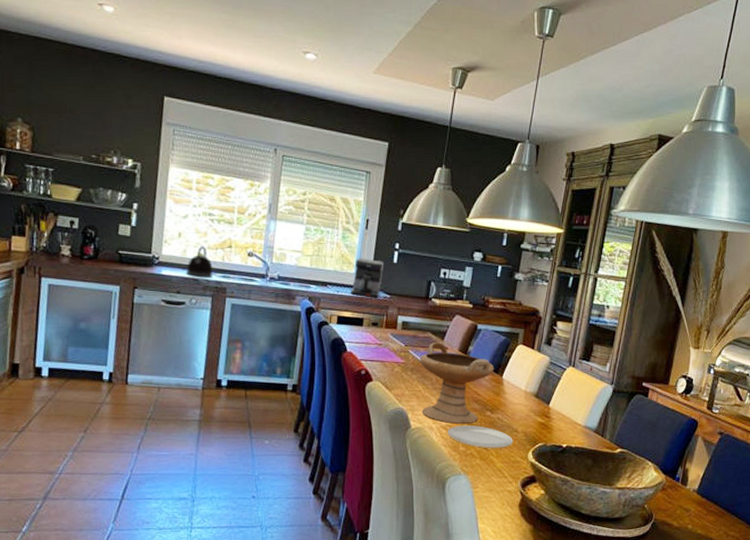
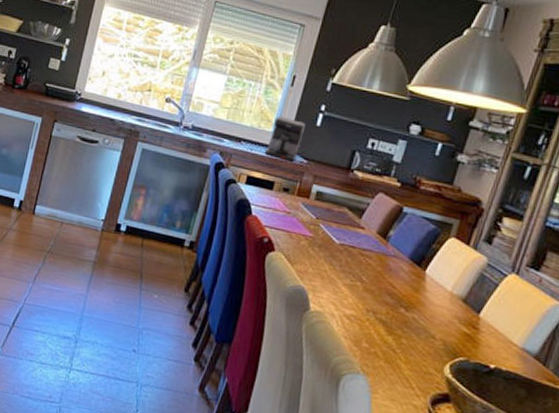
kettle: present [187,246,213,278] -> none [104,86,130,120]
decorative bowl: present [419,342,495,425] -> none [324,219,417,318]
plate: present [448,425,514,449] -> none [351,317,429,355]

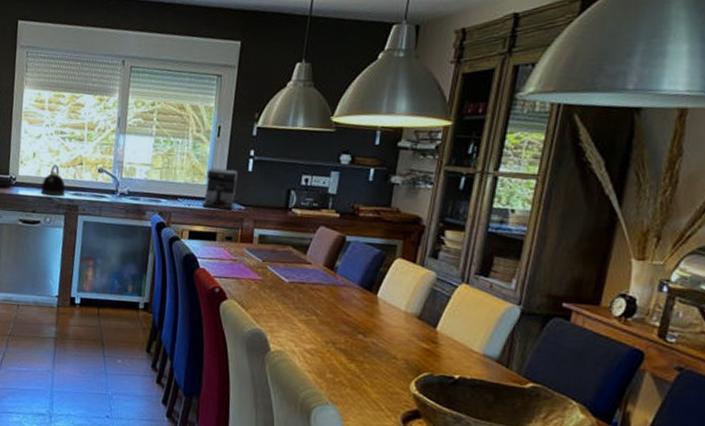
kettle: none [104,86,130,120] -> present [41,164,66,197]

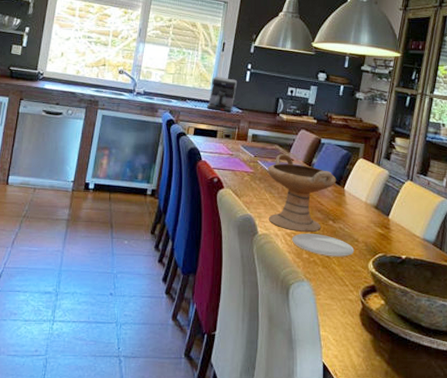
kettle: present [41,164,66,197] -> none [66,64,89,92]
decorative bowl: none [279,257,367,349] -> present [267,154,337,233]
plate: none [312,350,392,378] -> present [292,234,355,258]

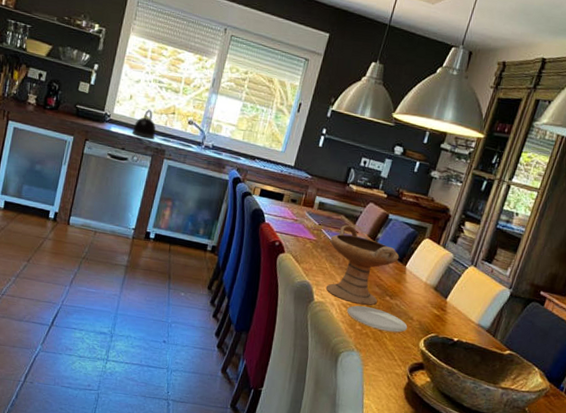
kettle: none [66,64,89,92] -> present [132,109,156,139]
coffee maker: present [207,76,238,114] -> none [276,137,310,178]

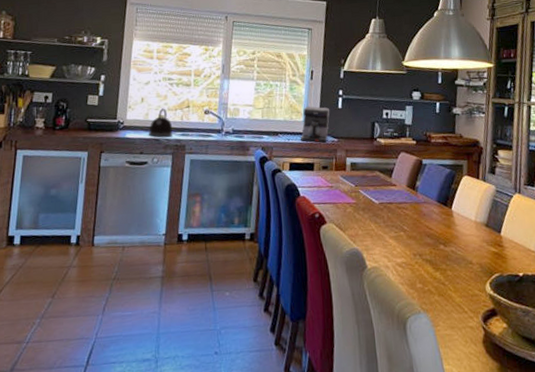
coffee maker: none [276,137,310,178] -> present [301,106,330,144]
decorative bowl: present [326,225,400,305] -> none [370,180,443,261]
plate: present [347,305,408,333] -> none [403,260,470,284]

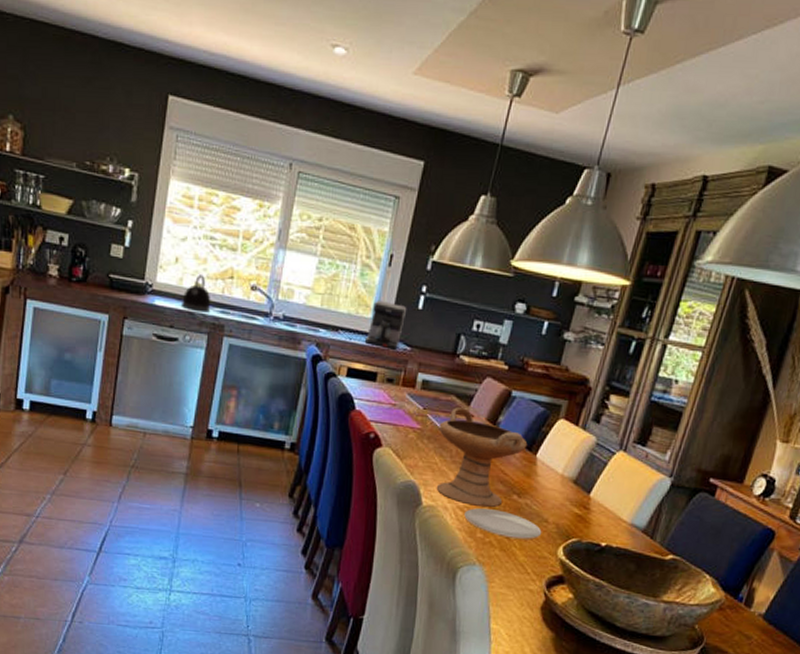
decorative bowl: none [370,180,443,261] -> present [436,407,528,507]
plate: none [403,260,470,284] -> present [464,508,542,540]

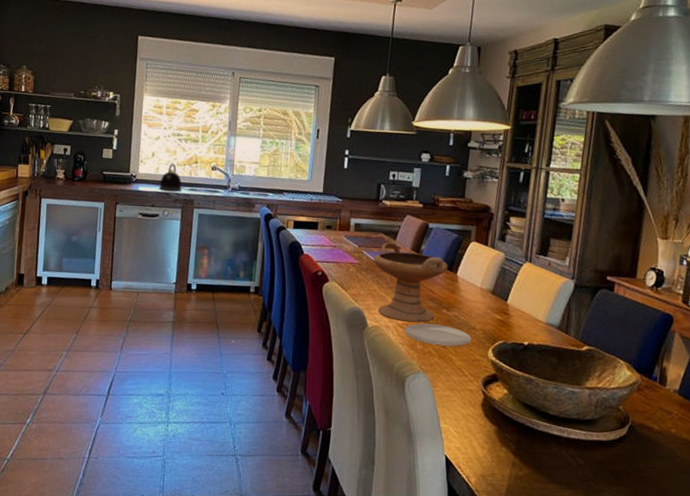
coffee maker: present [365,299,407,351] -> none [305,165,336,204]

